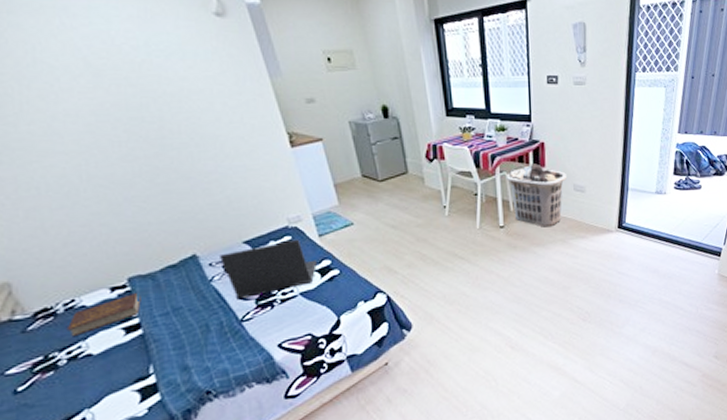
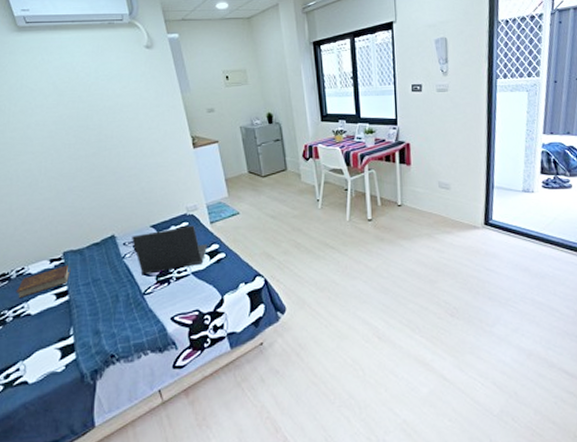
clothes hamper: present [506,163,566,228] -> none [374,162,431,222]

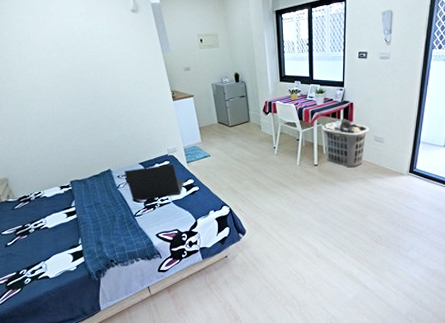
book: present [16,265,71,299] -> none [35,191,77,216]
clothes hamper: none [374,162,431,222] -> present [321,119,369,168]

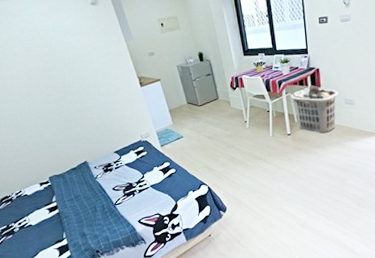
laptop: present [124,164,184,202] -> none [100,149,160,190]

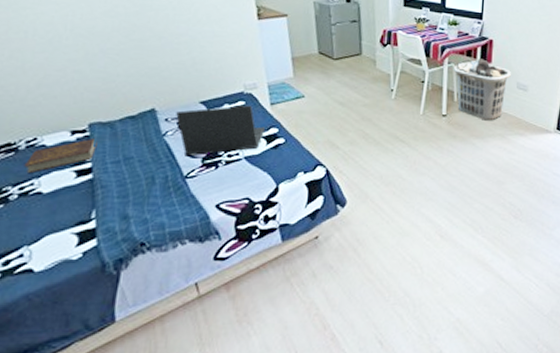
book: none [18,187,57,214] -> present [24,139,98,174]
laptop: none [100,149,160,190] -> present [176,105,265,157]

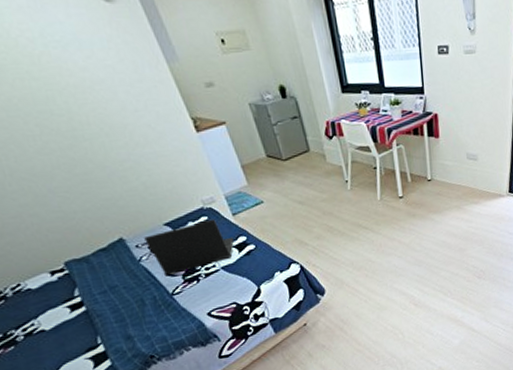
book: present [24,139,98,174] -> none [17,275,81,317]
clothes hamper: present [453,58,511,121] -> none [402,135,460,196]

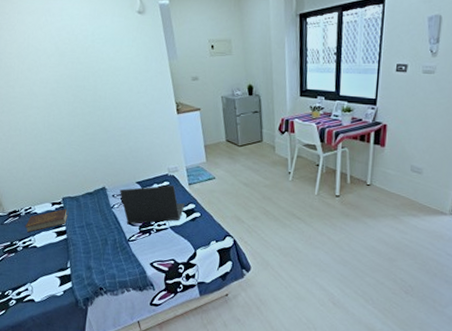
book: none [17,275,81,317] -> present [24,209,69,233]

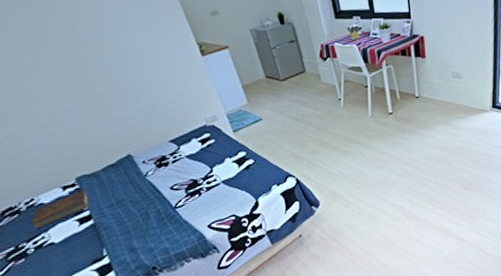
laptop: present [120,185,185,225] -> none [151,135,234,190]

